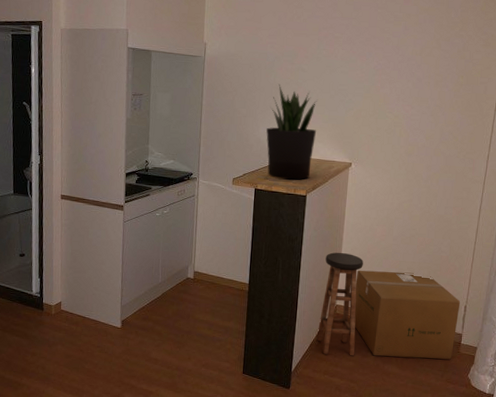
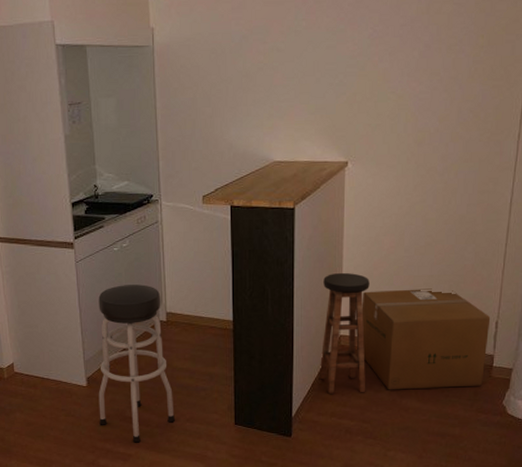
bar stool: none [128,244,193,382] -> present [98,284,175,443]
planter: present [266,84,317,180] -> none [239,70,302,191]

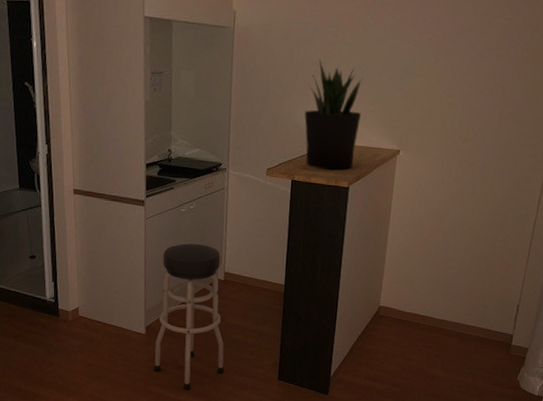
planter: none [239,70,302,191] -> present [304,59,363,170]
bar stool: present [319,272,370,394] -> none [357,249,410,360]
box: present [361,288,491,390] -> none [398,268,513,362]

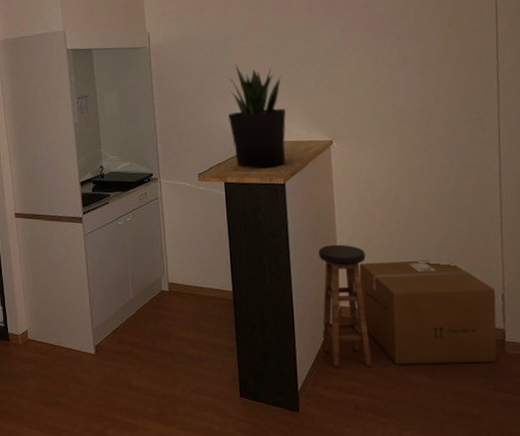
bar stool: present [154,243,224,390] -> none [105,256,180,413]
bar stool: none [357,249,410,360] -> present [318,244,373,367]
box: none [398,268,513,362] -> present [359,260,497,365]

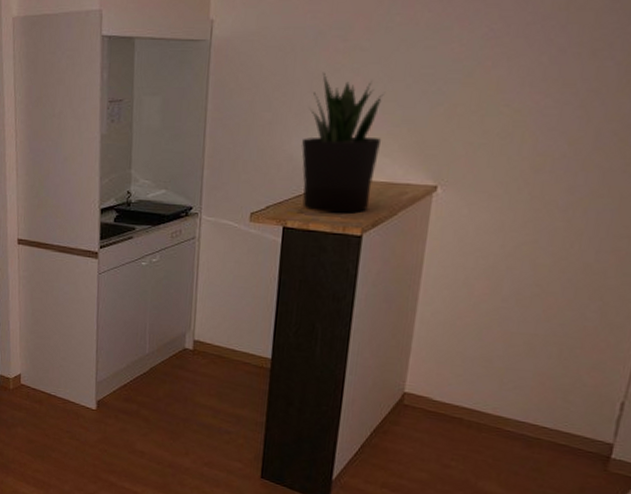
bar stool: present [318,244,373,367] -> none [371,317,451,466]
box: present [359,260,497,365] -> none [431,343,615,480]

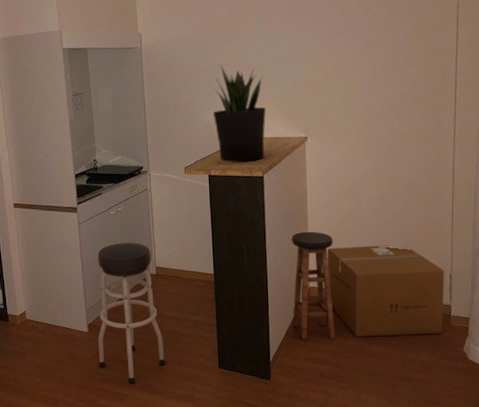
bar stool: none [105,304,192,481] -> present [98,243,165,384]
bar stool: none [371,317,451,466] -> present [292,231,336,340]
box: none [431,343,615,480] -> present [327,245,445,337]

